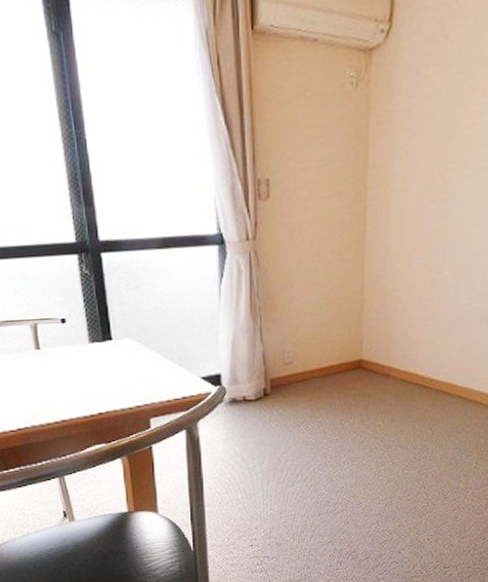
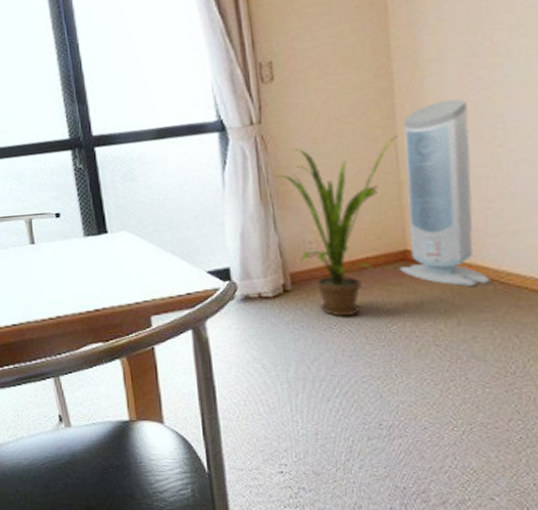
house plant: none [264,258,366,416] -> present [275,135,399,317]
air purifier: none [354,229,419,390] -> present [399,99,491,286]

